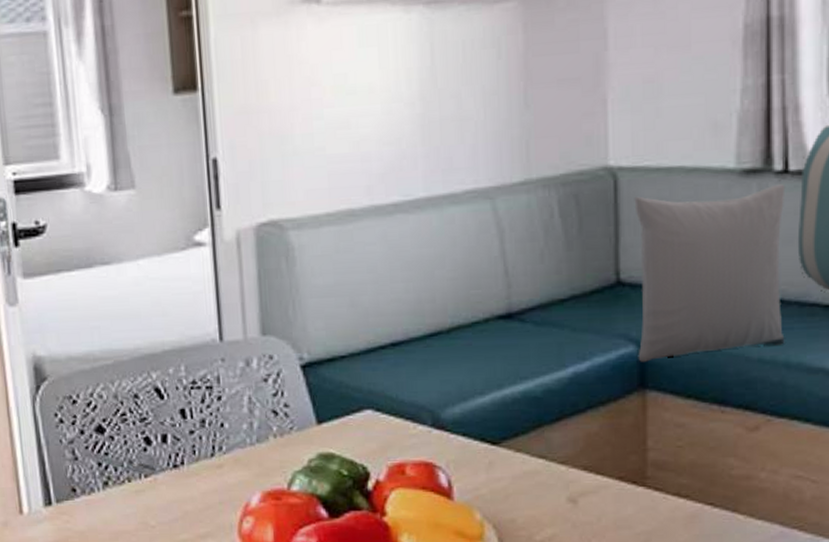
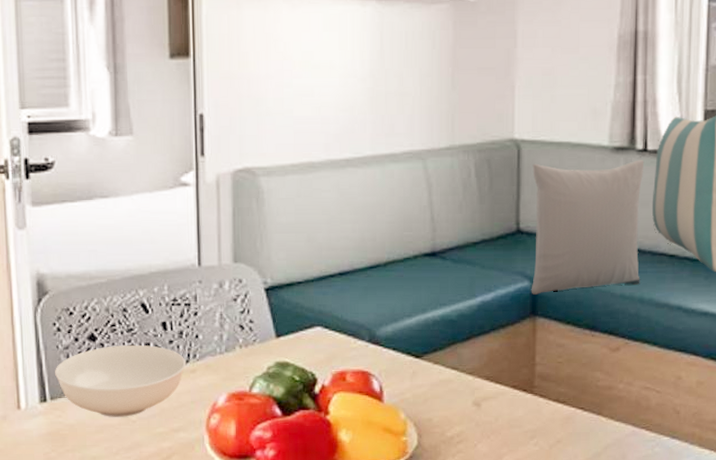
bowl: none [59,436,210,522] -> present [55,344,186,417]

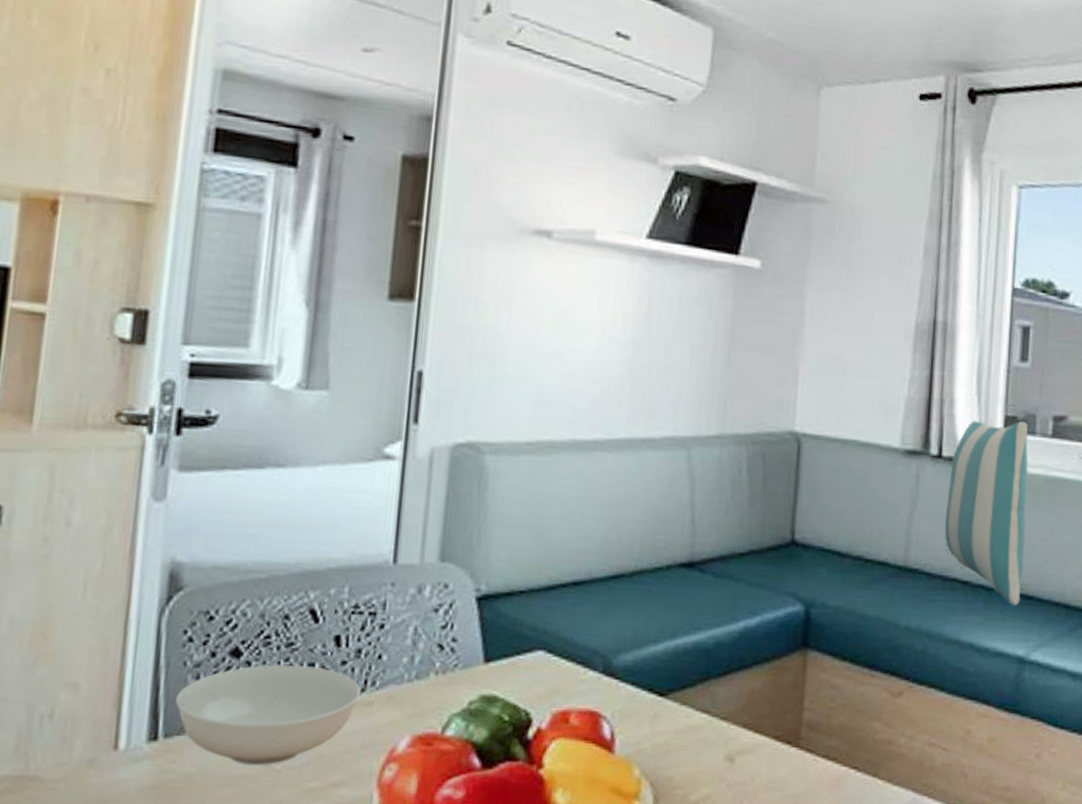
pillow: present [531,160,645,296] -> none [803,462,939,623]

